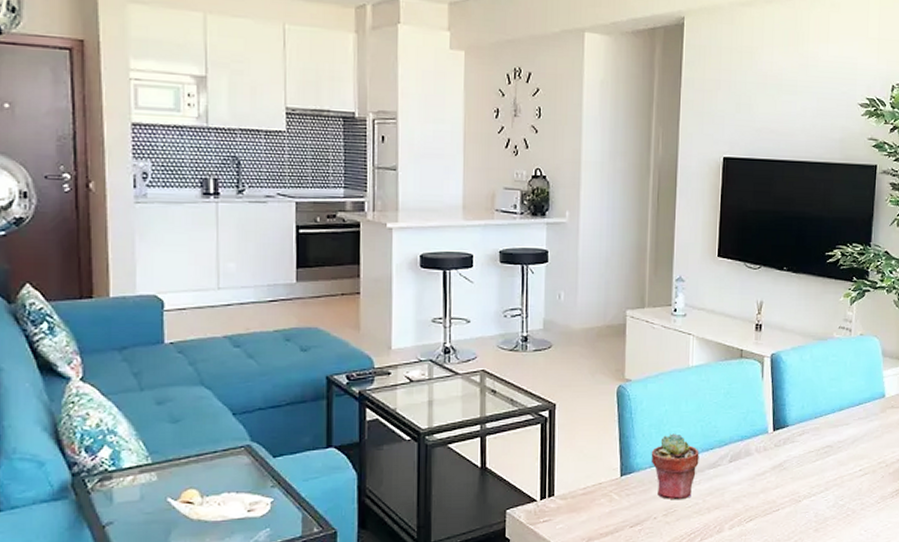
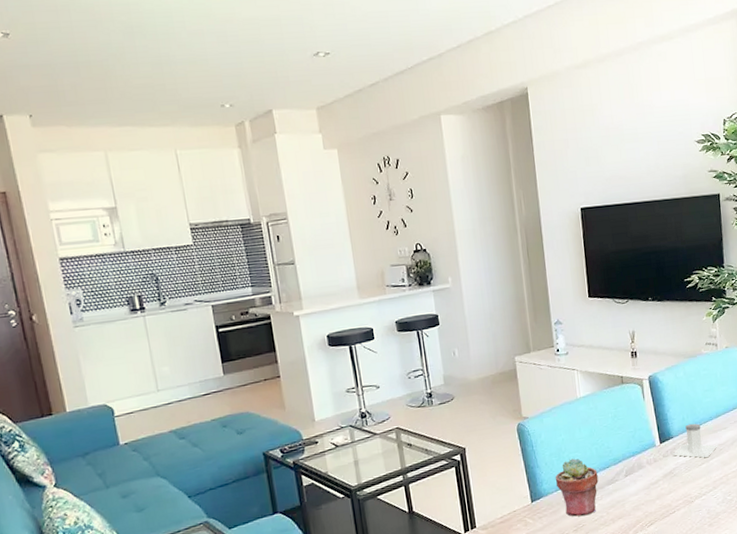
salt shaker: none [785,413,836,455] -> present [673,423,717,458]

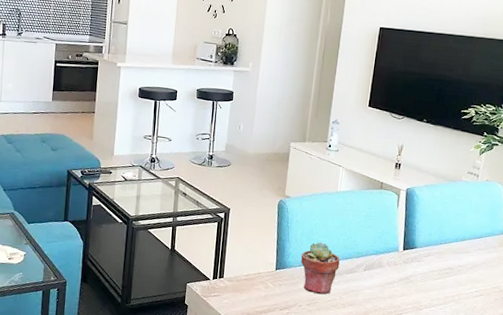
salt shaker: present [673,423,717,458] -> none [412,240,456,275]

